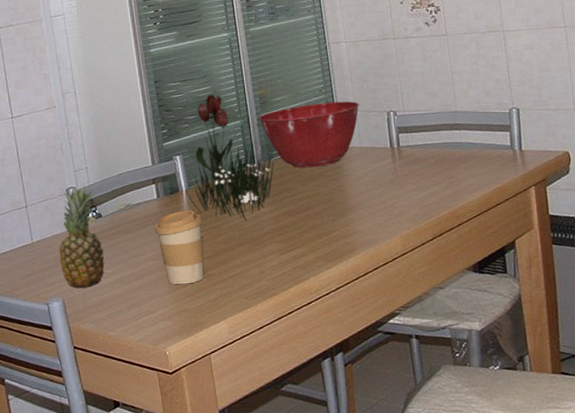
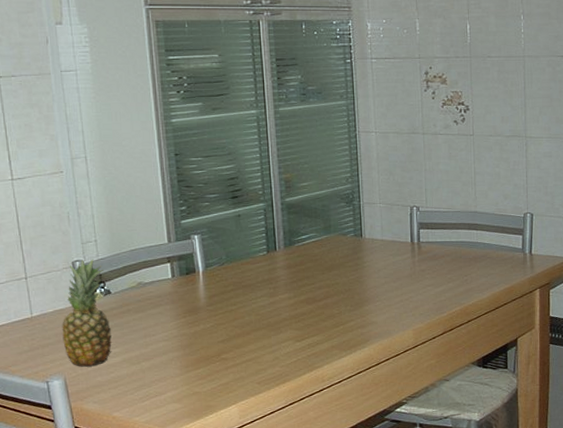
coffee cup: present [154,210,205,285] -> none [167,292,219,368]
flower: present [185,94,275,220] -> none [202,174,297,305]
mixing bowl: present [258,101,360,168] -> none [282,192,385,257]

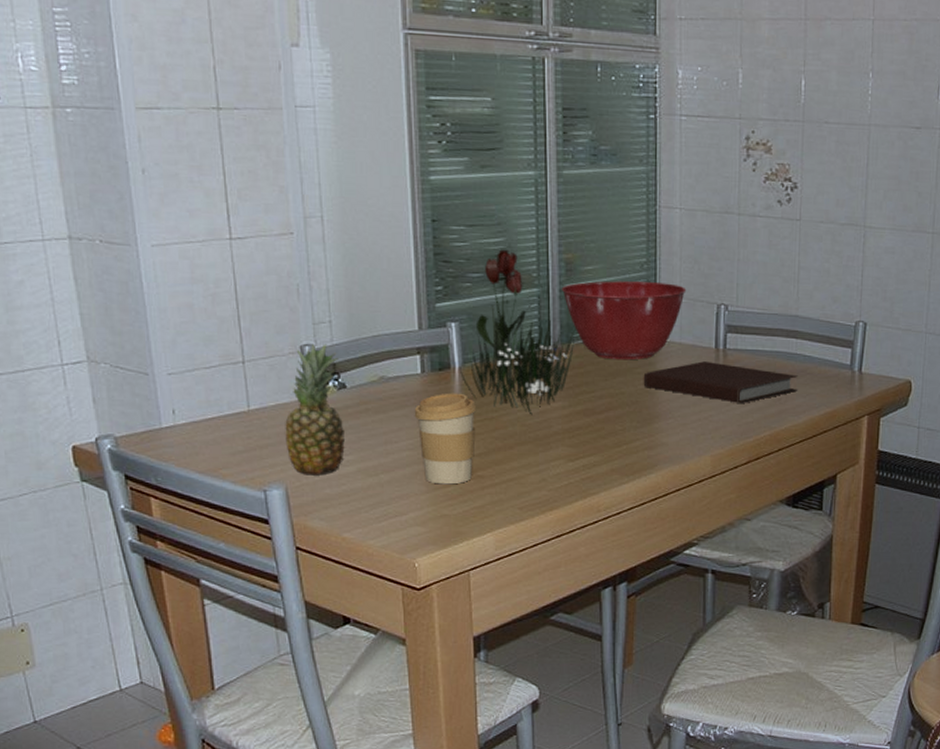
coffee cup: none [167,292,219,368] -> present [414,392,477,485]
flower: none [202,174,297,305] -> present [459,249,577,414]
mixing bowl: none [282,192,385,257] -> present [561,281,687,360]
notebook: none [353,253,480,285] -> present [643,361,798,403]

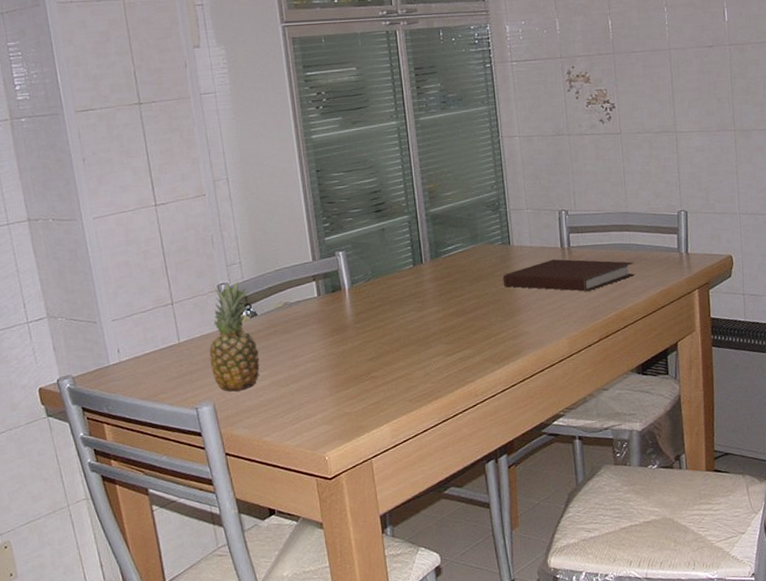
coffee cup: present [414,392,477,485] -> none [314,309,368,388]
flower: present [459,249,577,414] -> none [348,187,443,320]
mixing bowl: present [561,281,687,360] -> none [427,198,532,267]

